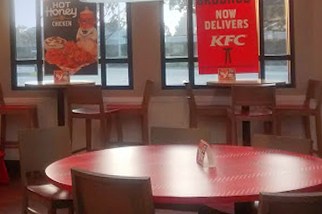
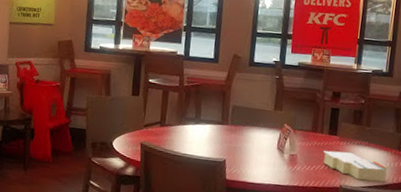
takeout container: none [239,161,302,186] -> present [322,150,387,182]

